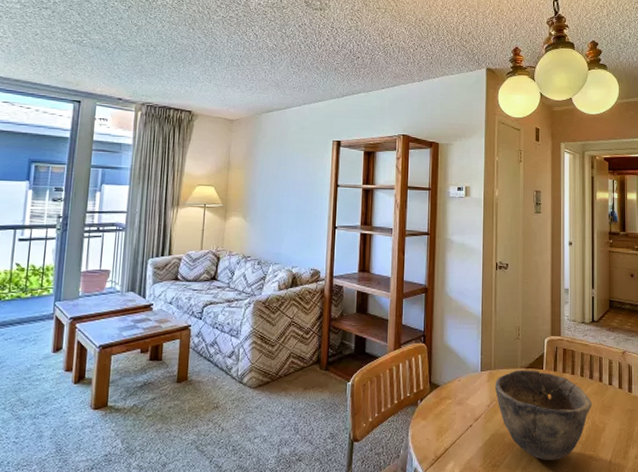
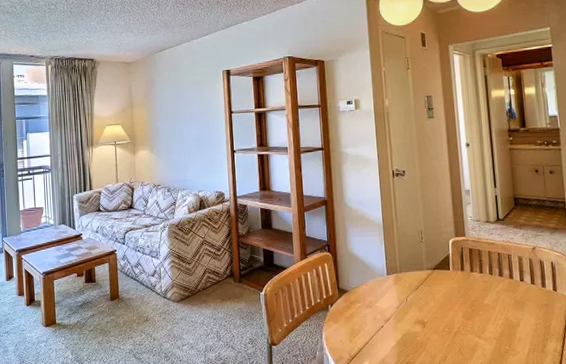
bowl: present [495,369,592,460] -> none [402,271,504,356]

